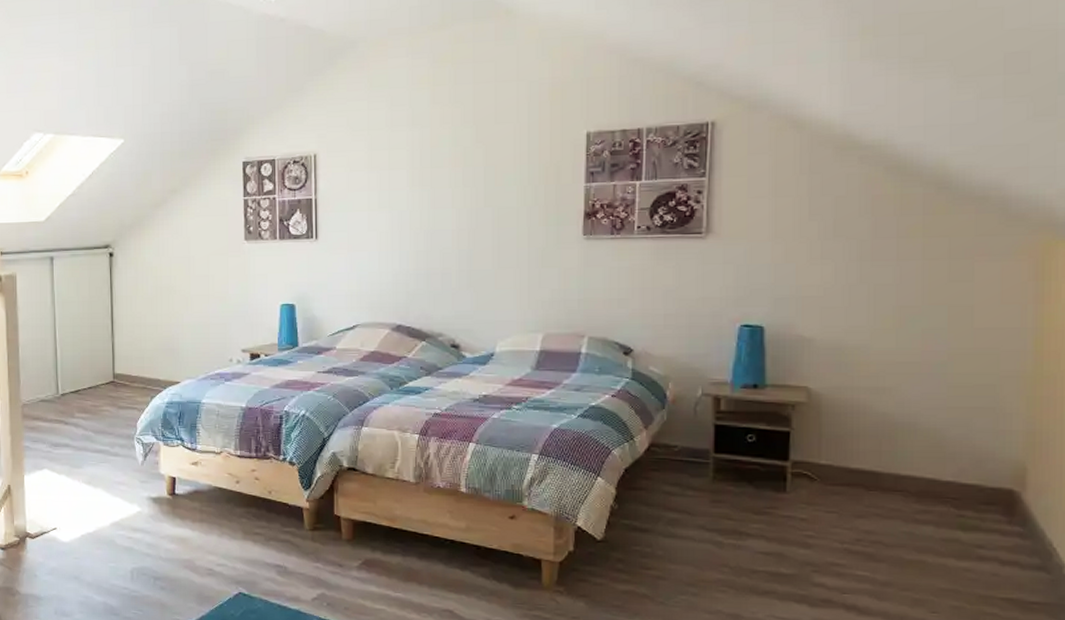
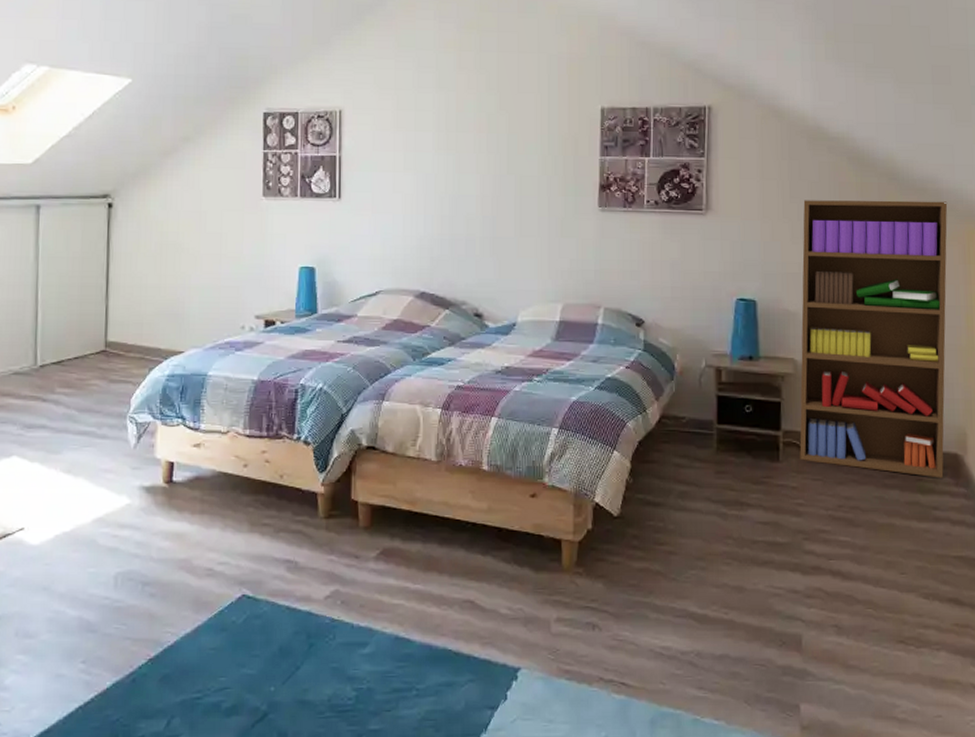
bookshelf: none [811,210,1017,516] -> present [799,200,948,478]

